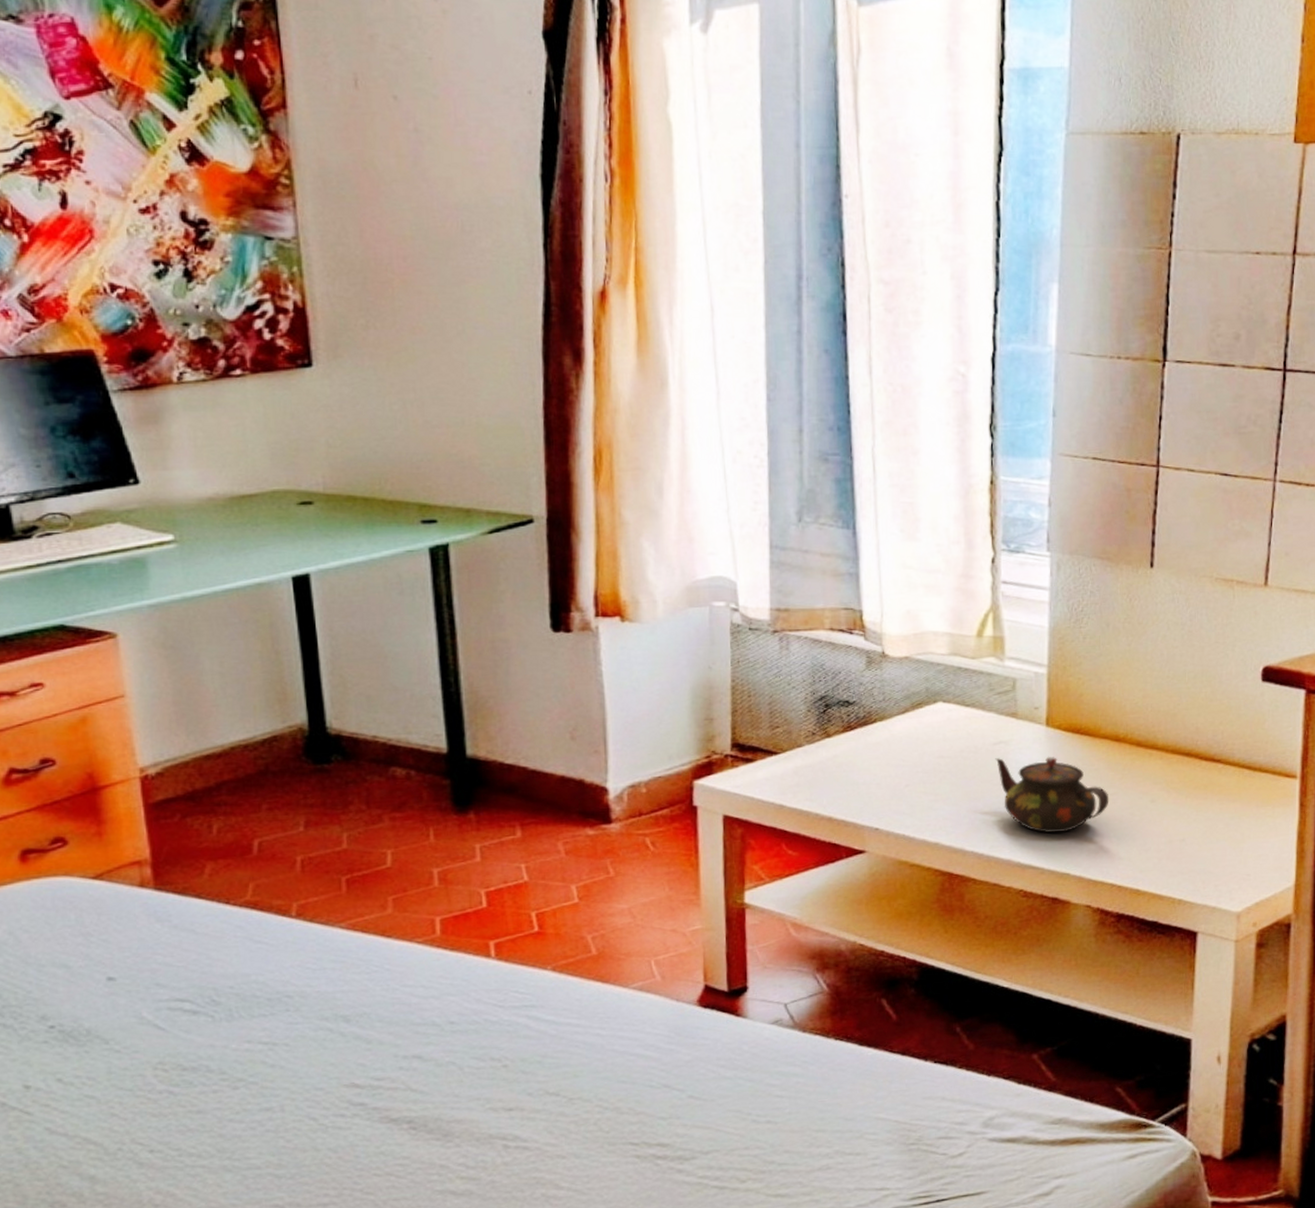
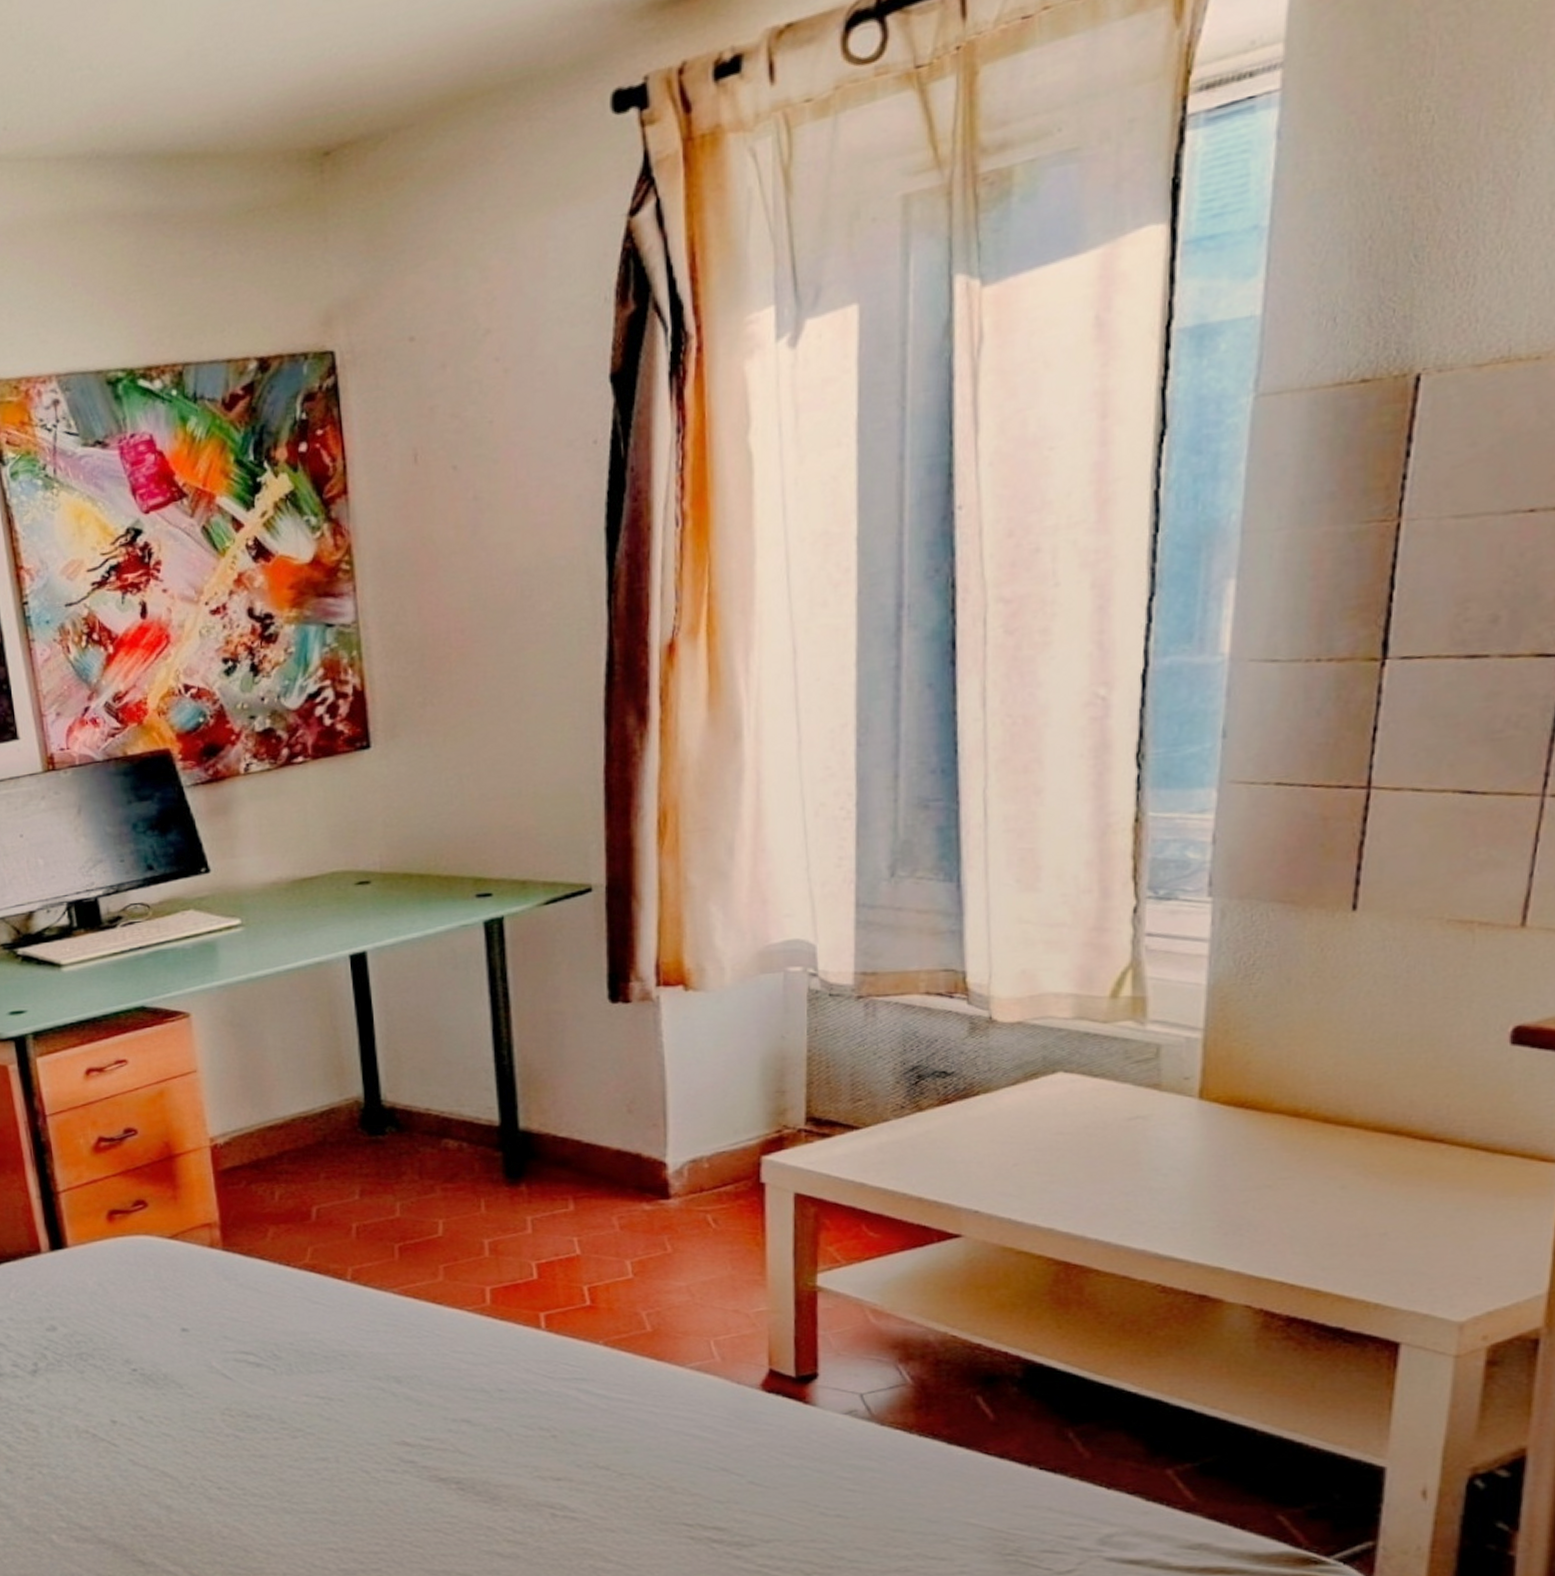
teapot: present [995,756,1109,834] -> none [1129,1133,1282,1222]

